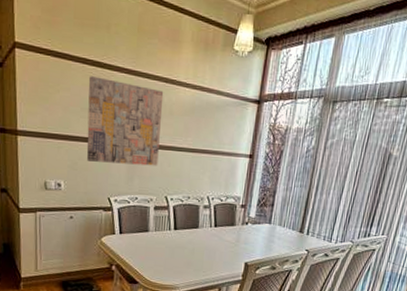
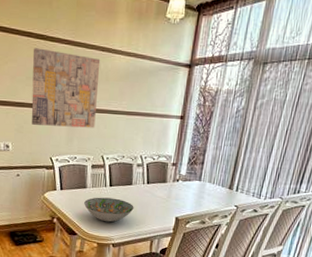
decorative bowl: none [146,241,201,269] -> present [84,197,134,223]

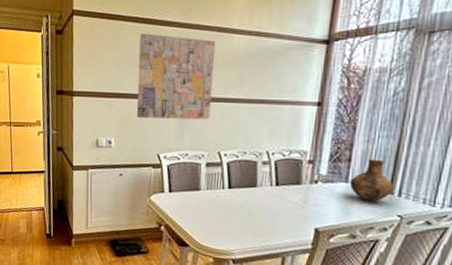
decorative bowl: present [84,197,134,223] -> none [197,201,260,233]
vase: none [202,162,234,195] -> present [349,159,394,201]

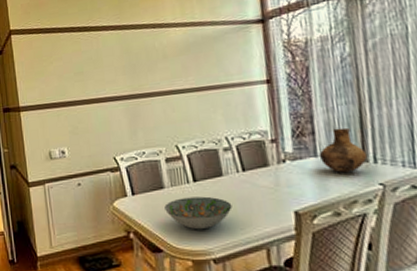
wall art: present [136,33,216,120] -> none [77,37,161,123]
decorative bowl: none [197,201,260,233] -> present [164,196,232,230]

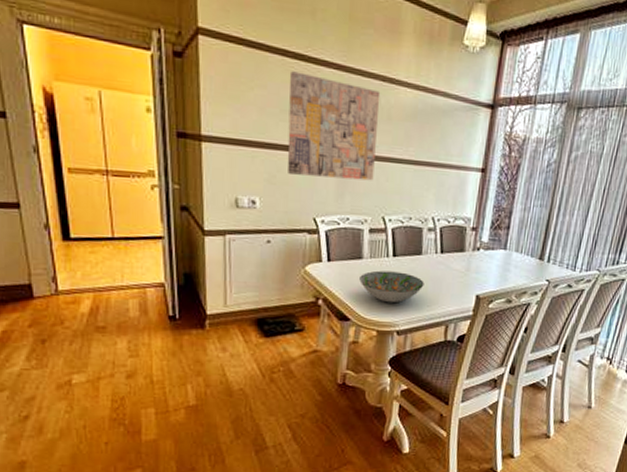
wall art: none [77,37,161,123] -> present [287,71,381,181]
vase: present [318,127,368,173] -> none [507,227,545,267]

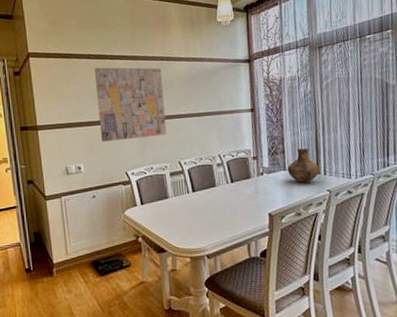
decorative bowl: present [359,270,424,303] -> none [168,204,223,232]
vase: none [507,227,545,267] -> present [287,148,320,183]

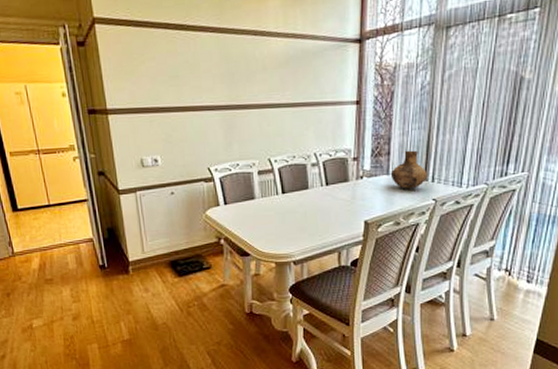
wall art: present [94,67,167,142] -> none [172,40,257,132]

